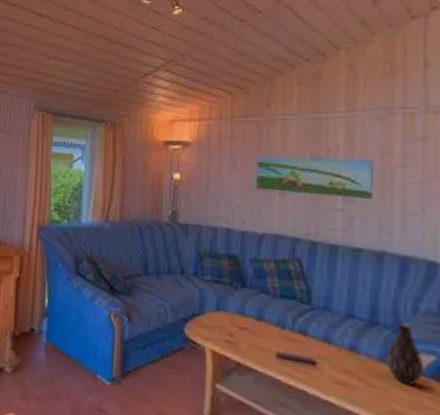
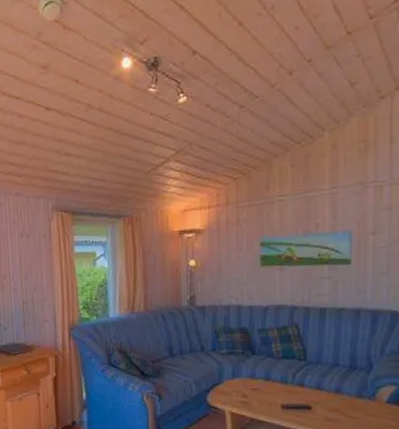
vase: present [386,323,425,386] -> none [362,364,389,412]

